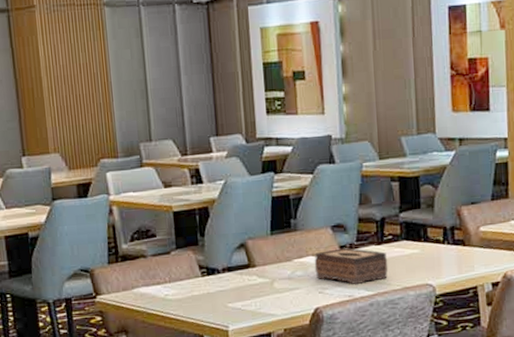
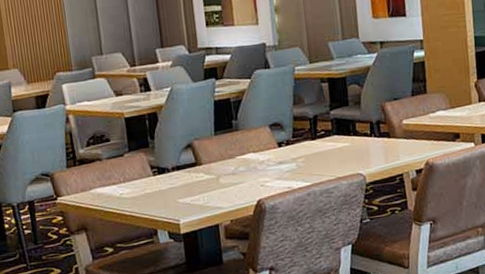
tissue box: present [314,248,389,285] -> none [255,144,323,177]

